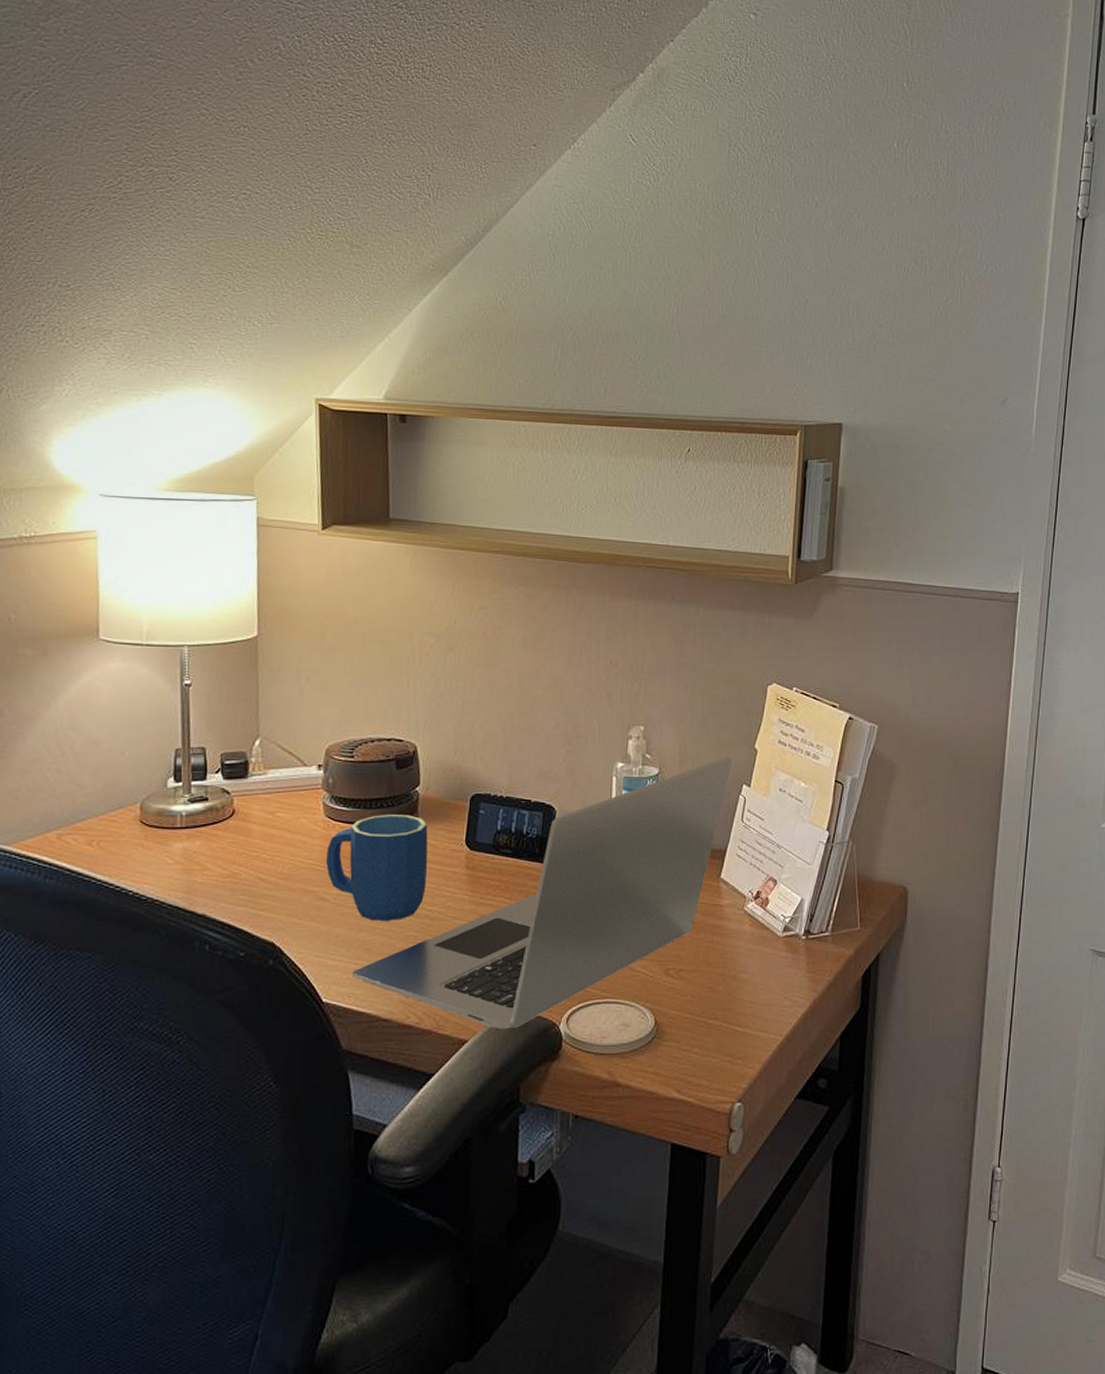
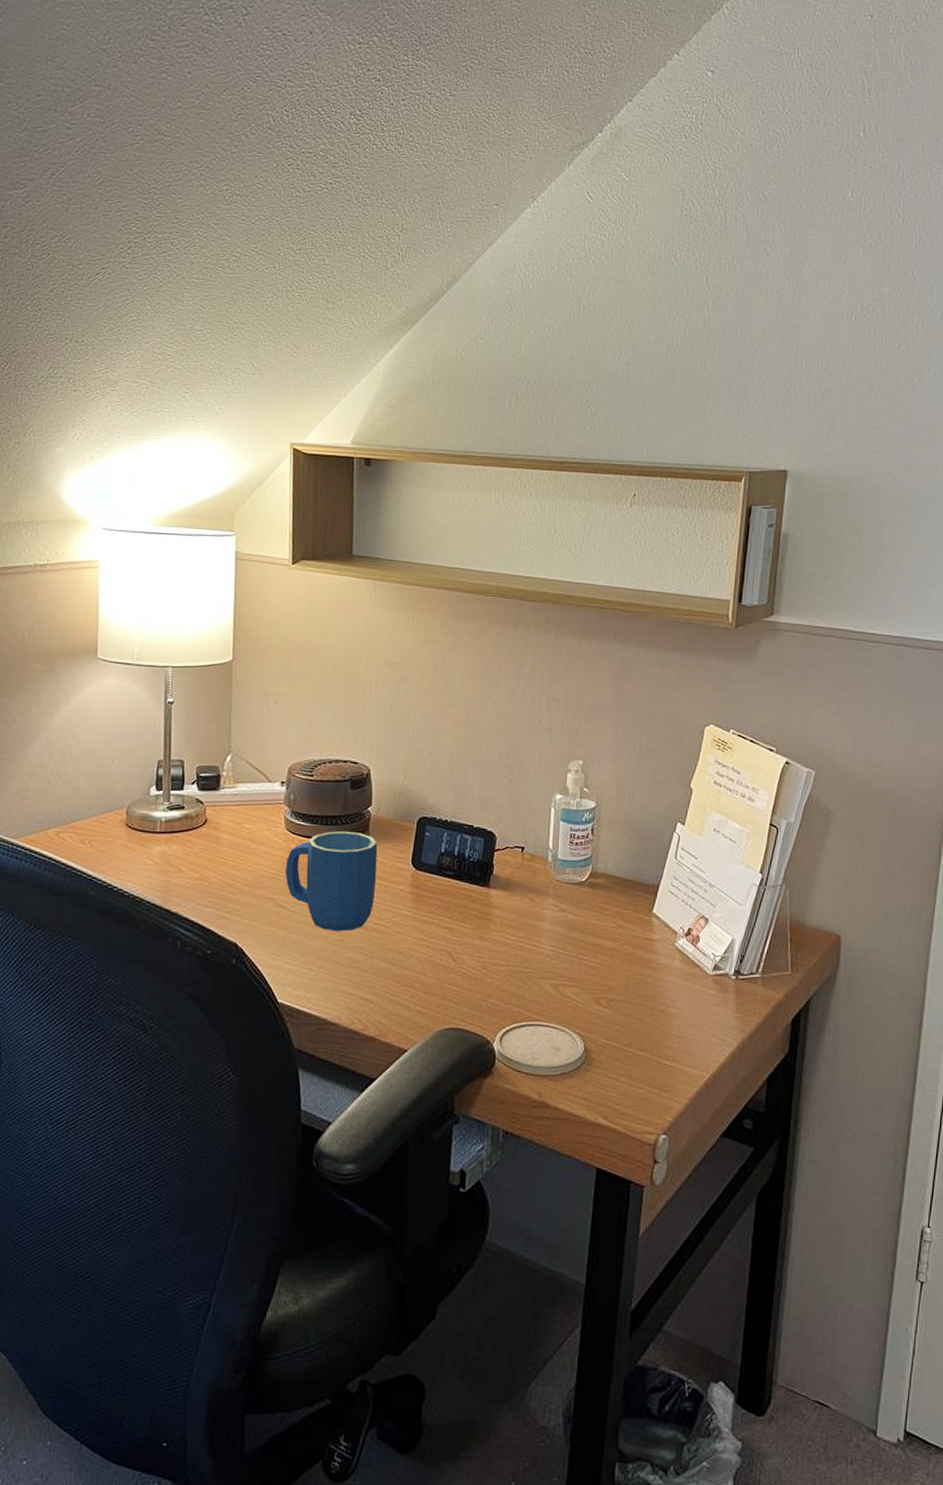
laptop: present [352,757,733,1030] -> none [305,795,668,1043]

